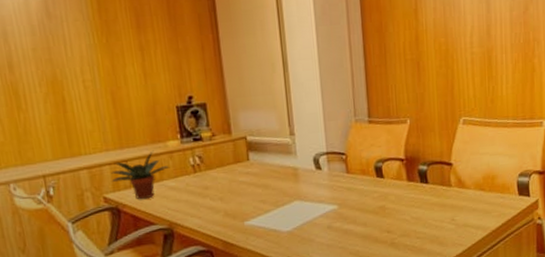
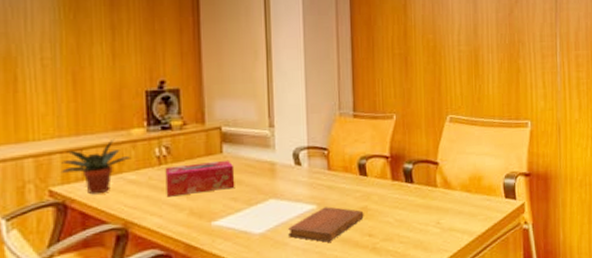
tissue box: none [200,166,263,201] -> present [165,160,235,197]
notebook: none [312,206,382,239] -> present [287,207,364,242]

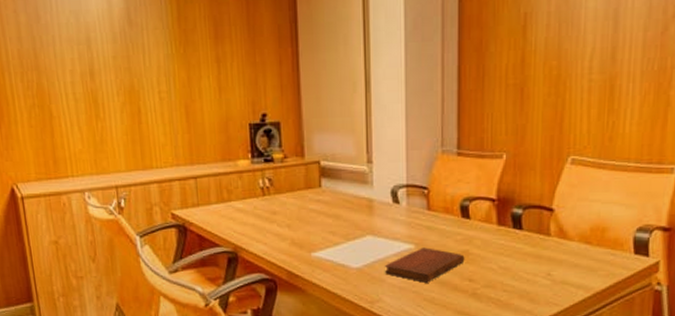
potted plant: present [60,138,130,195] -> none [180,168,237,220]
tissue box: present [165,160,235,197] -> none [268,194,333,227]

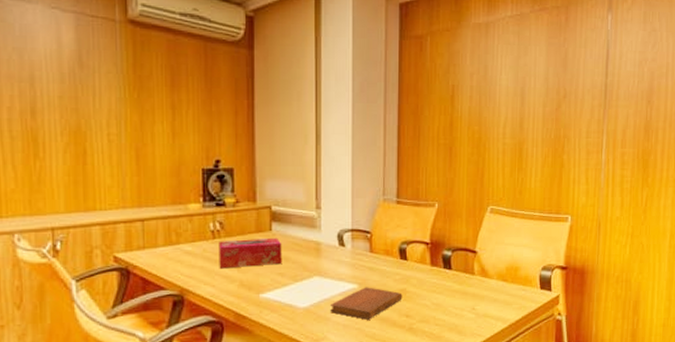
tissue box: none [268,194,333,227] -> present [218,237,282,269]

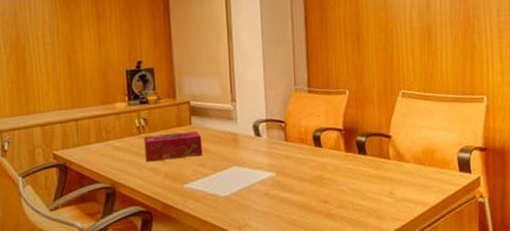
notebook: present [329,287,403,320] -> none [249,174,319,207]

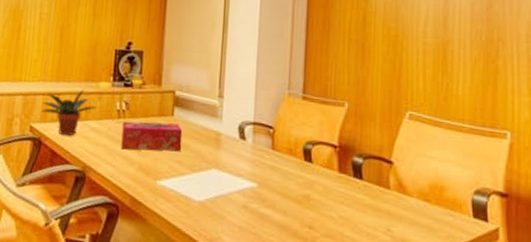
potted plant: none [61,111,115,158] -> present [40,88,96,136]

